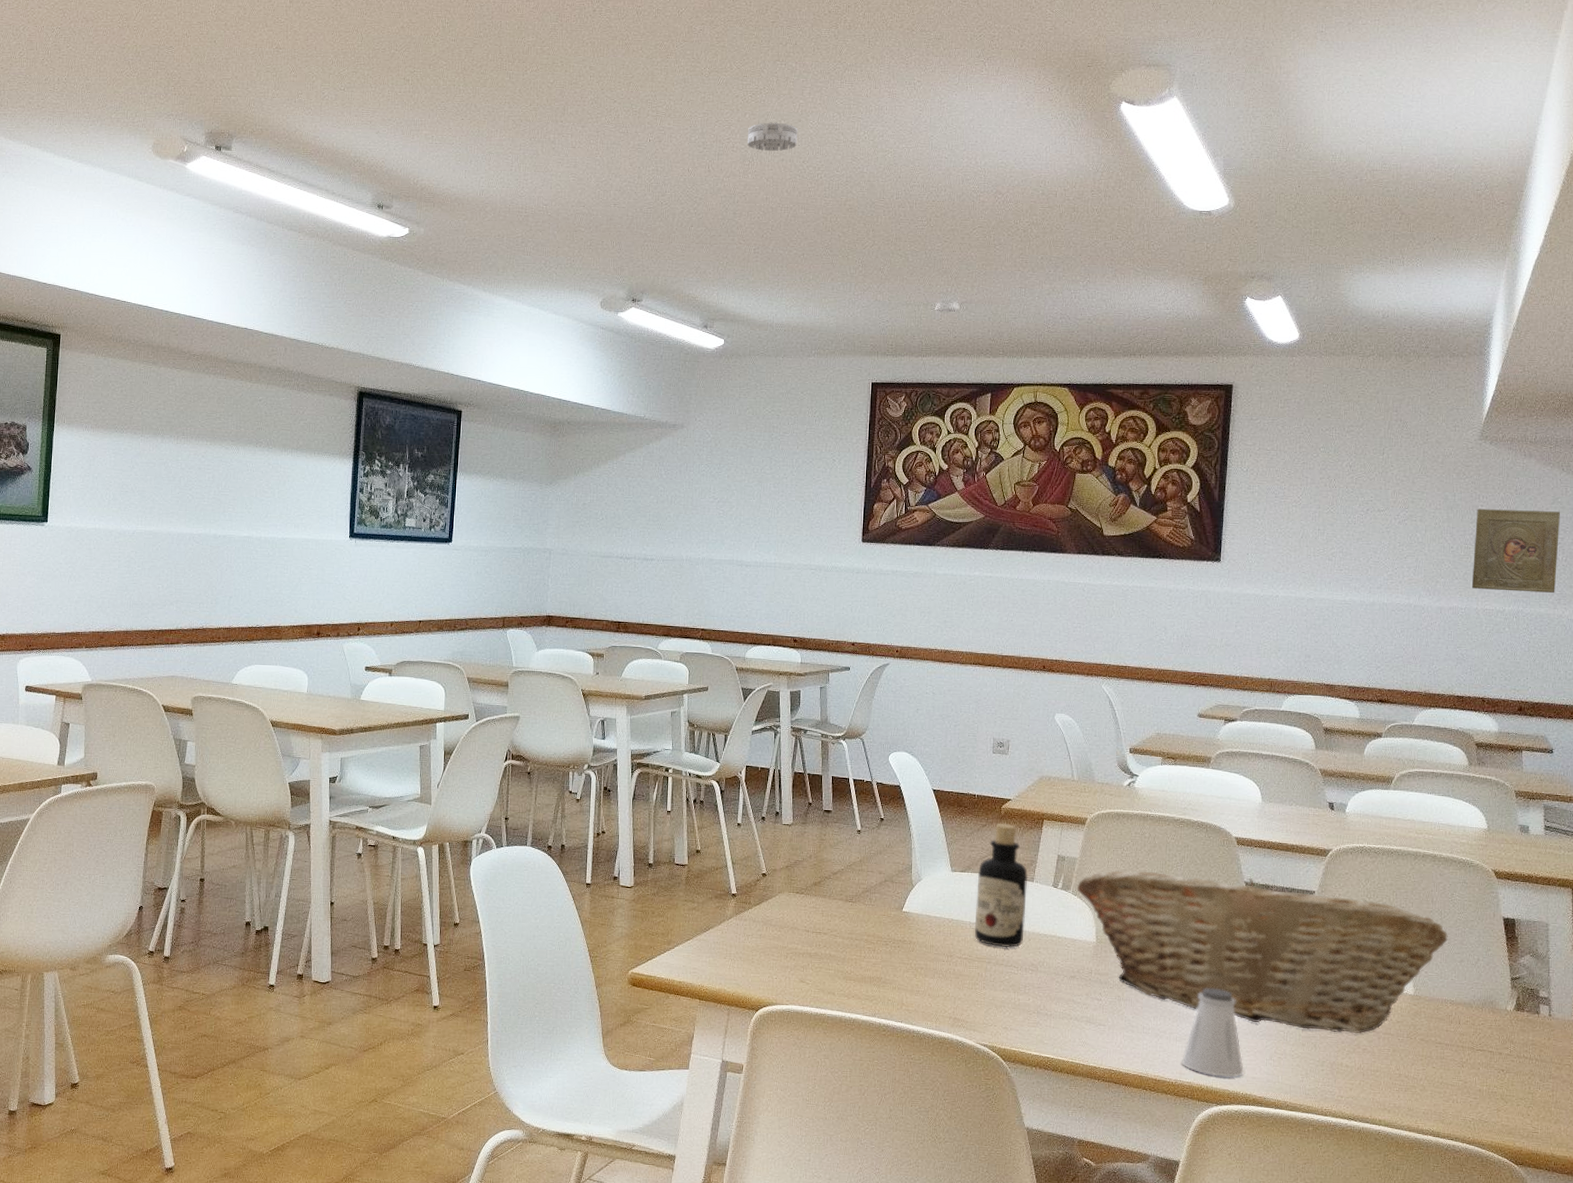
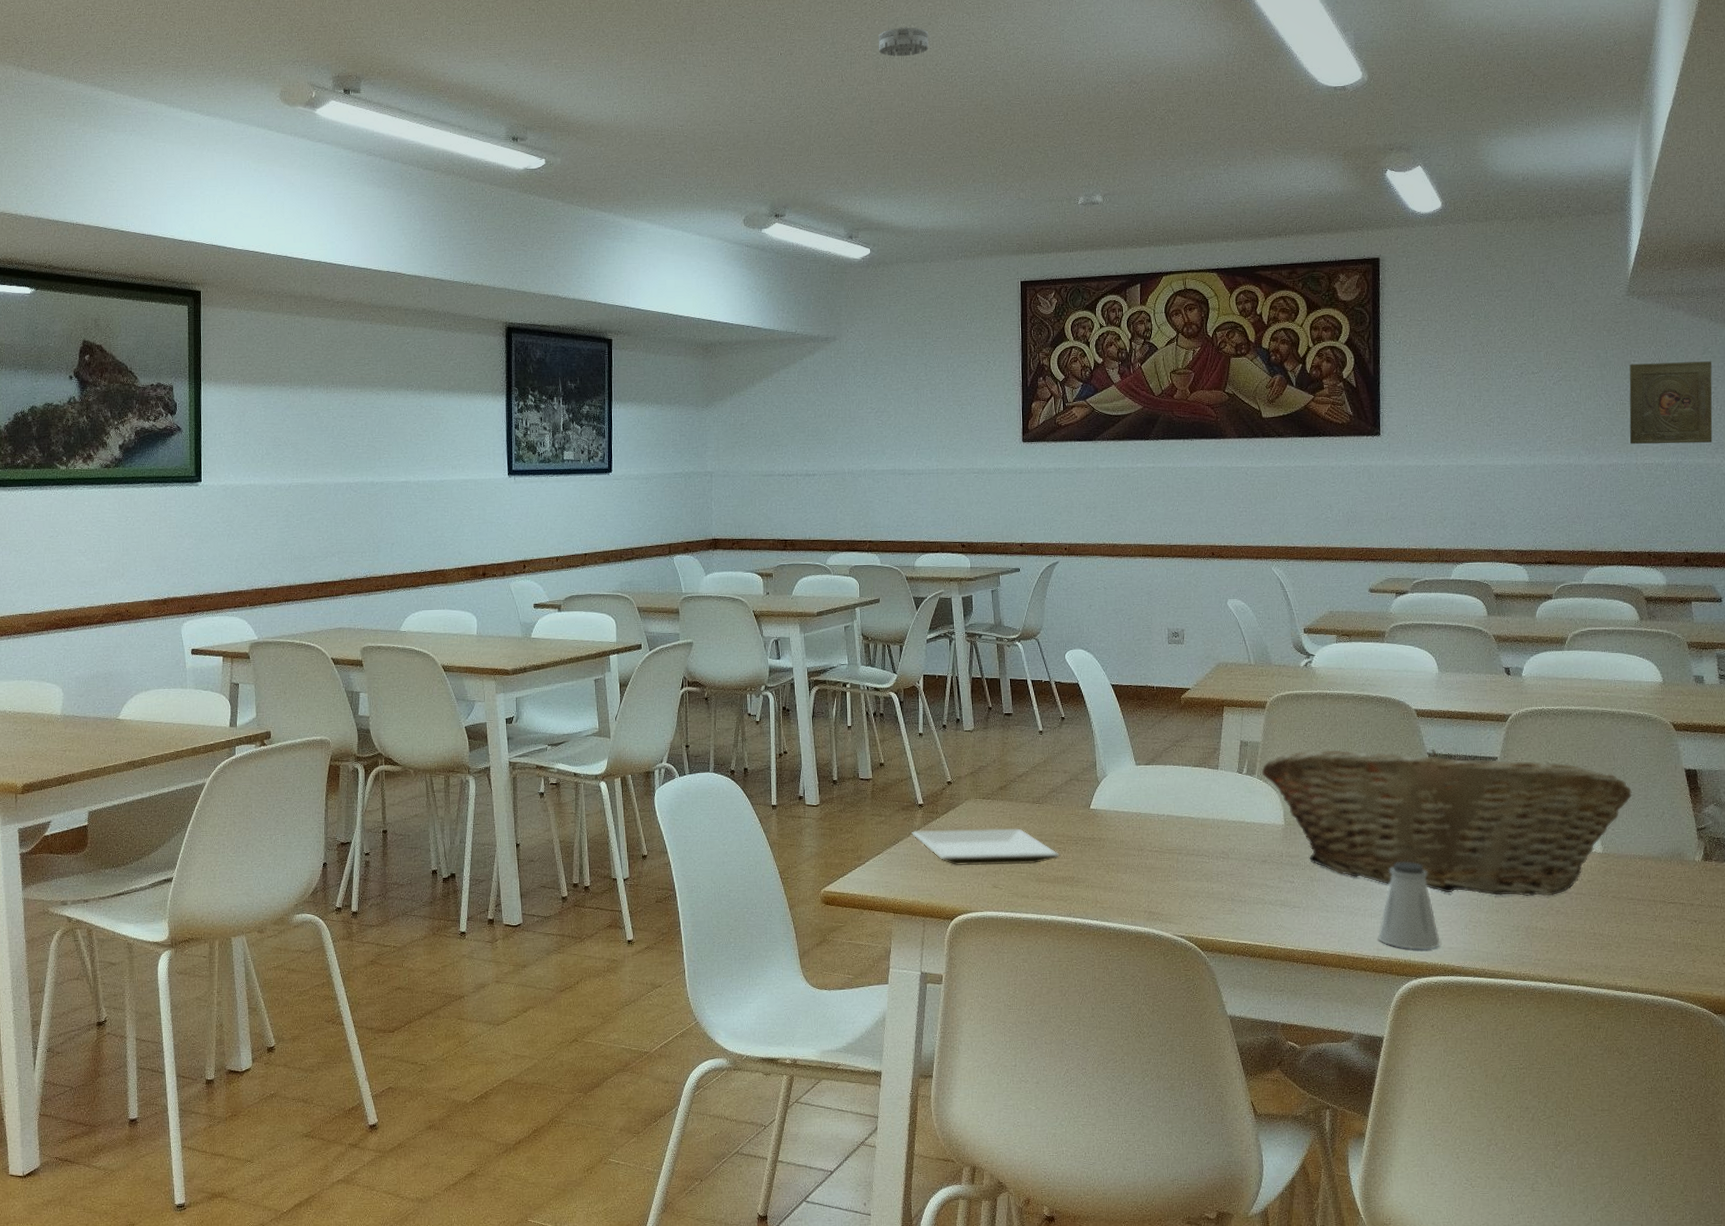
plate: none [723,920,869,961] -> present [912,828,1060,865]
bottle: present [974,823,1028,948] -> none [1162,713,1213,838]

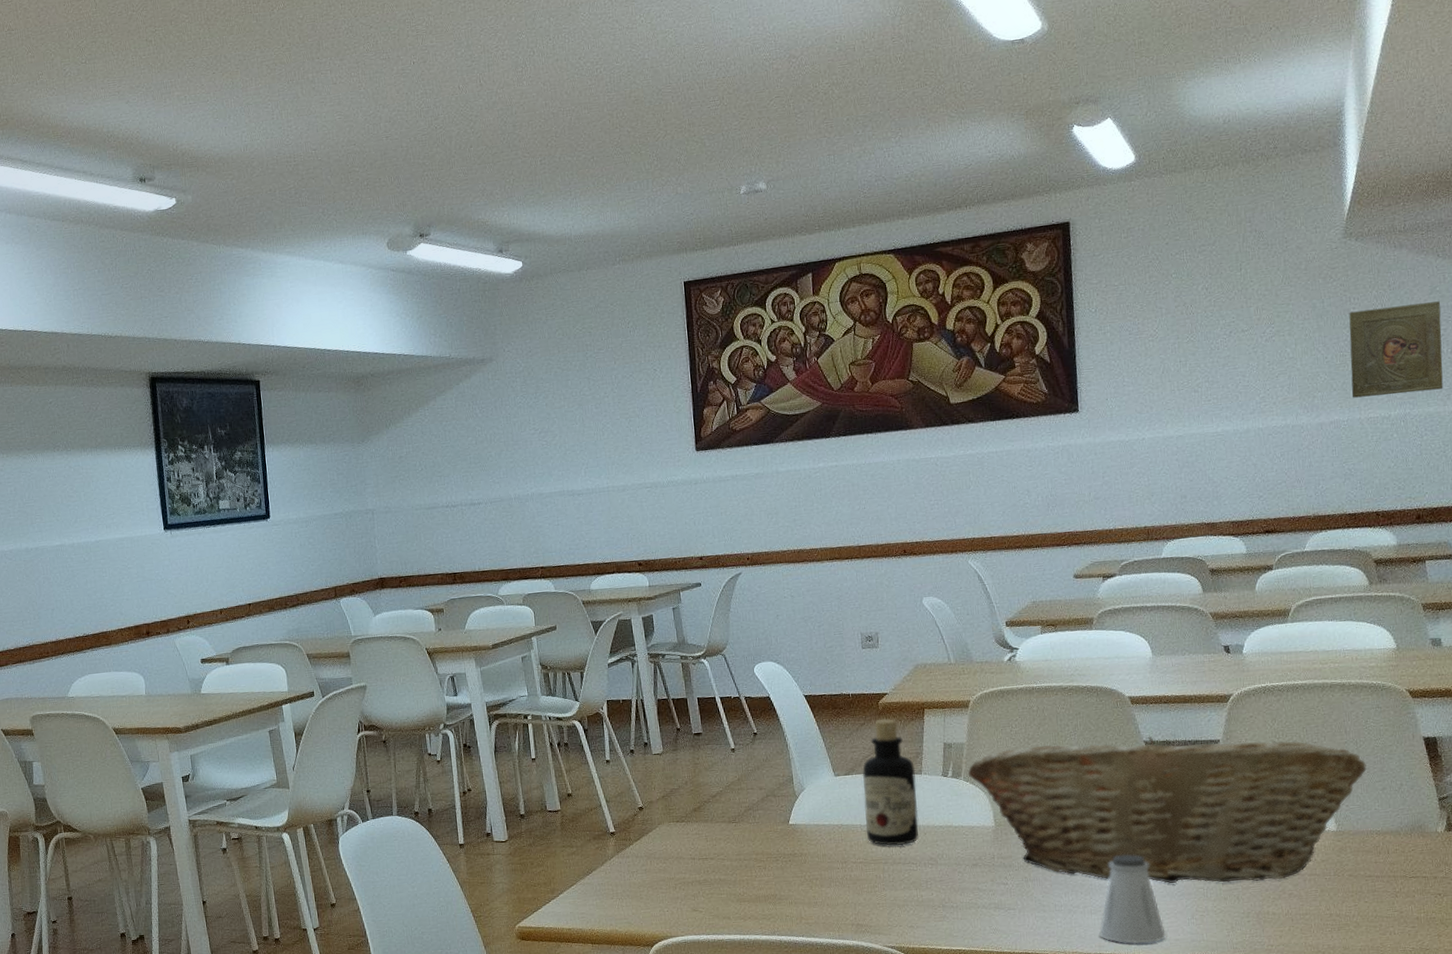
smoke detector: present [879,27,929,57] -> none [516,20,570,54]
plate: present [912,828,1060,865] -> none [605,849,760,892]
bottle: none [1162,713,1213,838] -> present [862,718,919,846]

